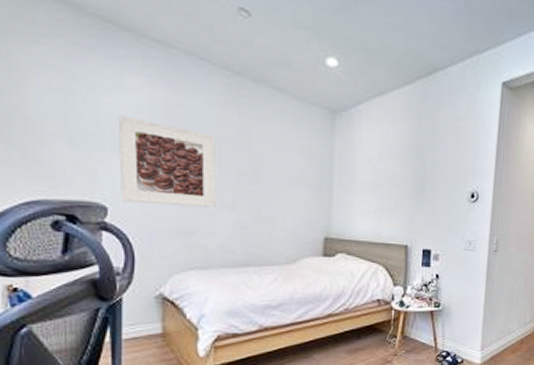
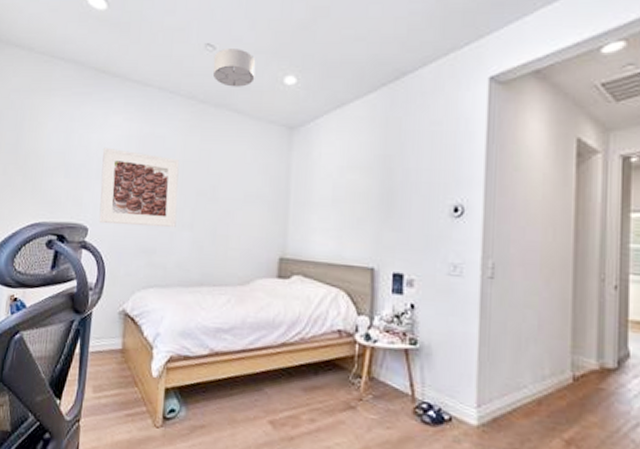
ceiling light: none [248,17,296,63] -> present [212,49,256,87]

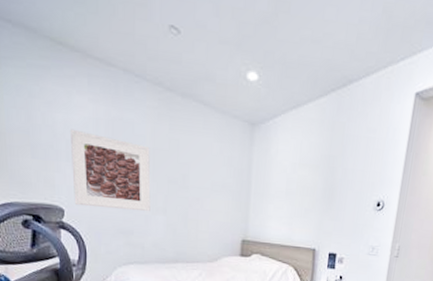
ceiling light: present [212,49,256,87] -> none [178,34,220,78]

